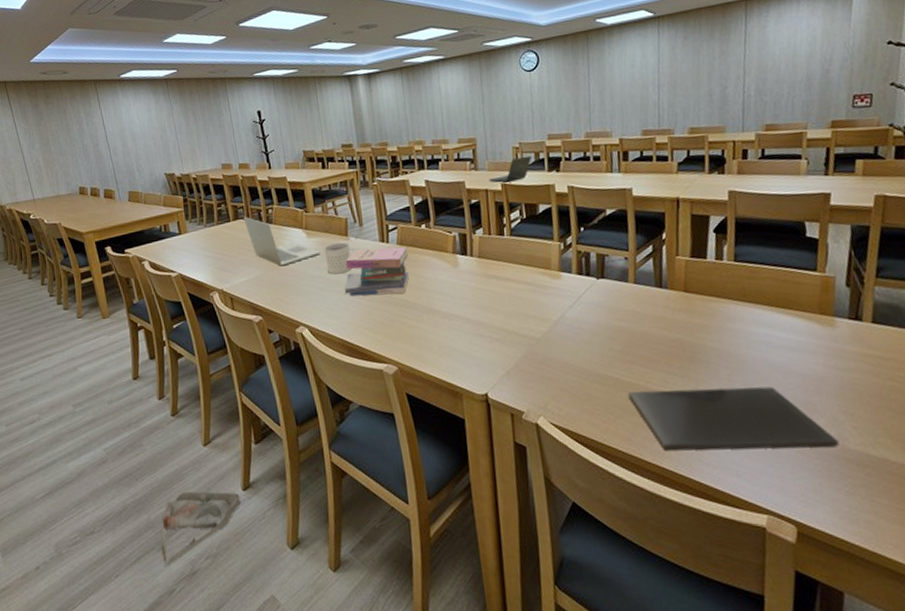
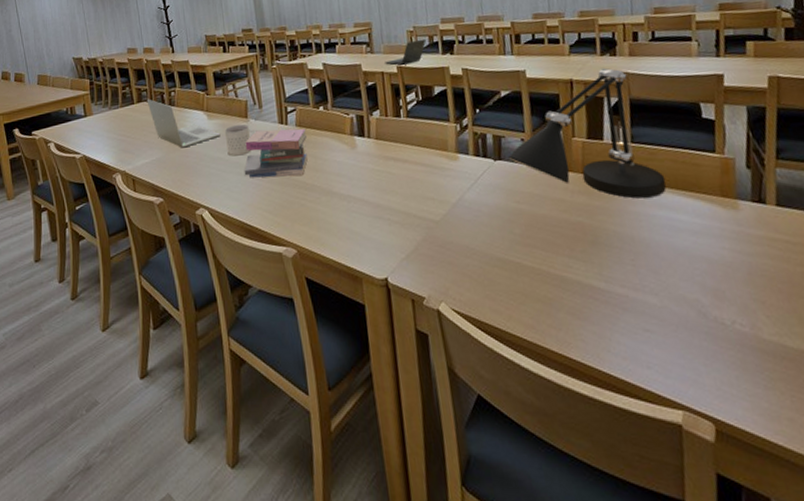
bag: present [155,492,241,568] -> none [50,380,138,463]
desk lamp: none [611,186,766,316] -> present [508,68,666,199]
tablet: present [627,386,840,451] -> none [530,272,753,340]

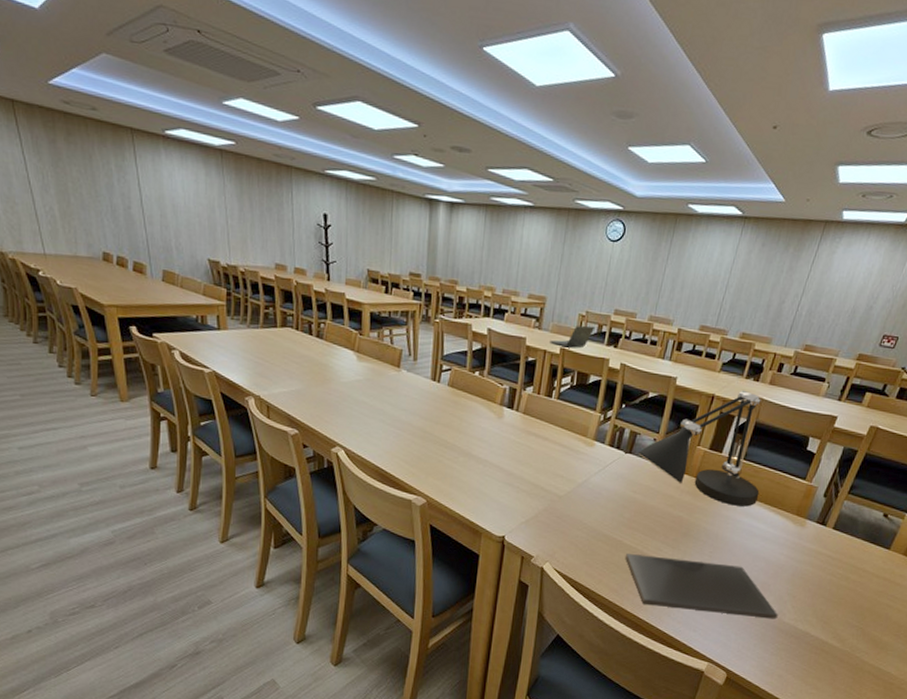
laptop: present [146,99,221,148] -> none [291,325,369,385]
mug: present [224,124,256,156] -> none [373,372,406,404]
books: present [244,128,308,178] -> none [387,382,458,434]
tablet: none [530,272,753,340] -> present [625,554,778,619]

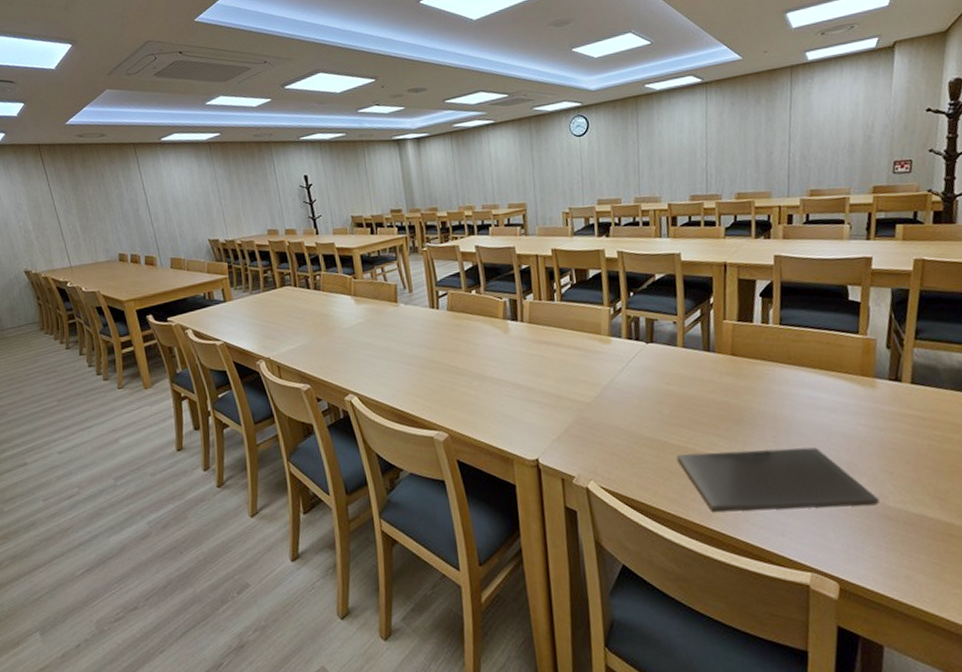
laptop: present [550,325,595,348] -> none [539,220,582,248]
desk lamp: present [638,390,761,507] -> none [660,250,811,379]

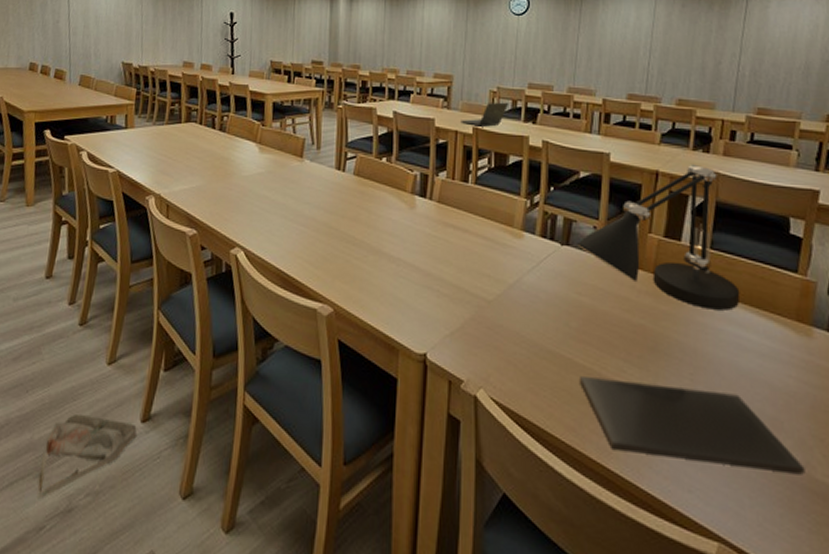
bag: none [201,563,289,642] -> present [31,414,137,500]
laptop: none [539,220,582,248] -> present [461,102,509,127]
desk lamp: none [660,250,811,379] -> present [577,163,741,311]

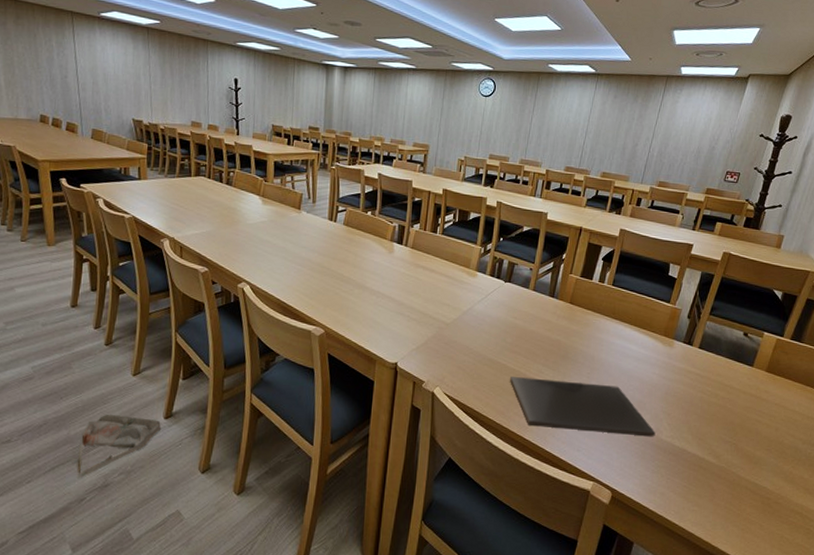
laptop: present [461,102,509,127] -> none [433,169,473,189]
desk lamp: present [577,163,741,311] -> none [517,222,629,329]

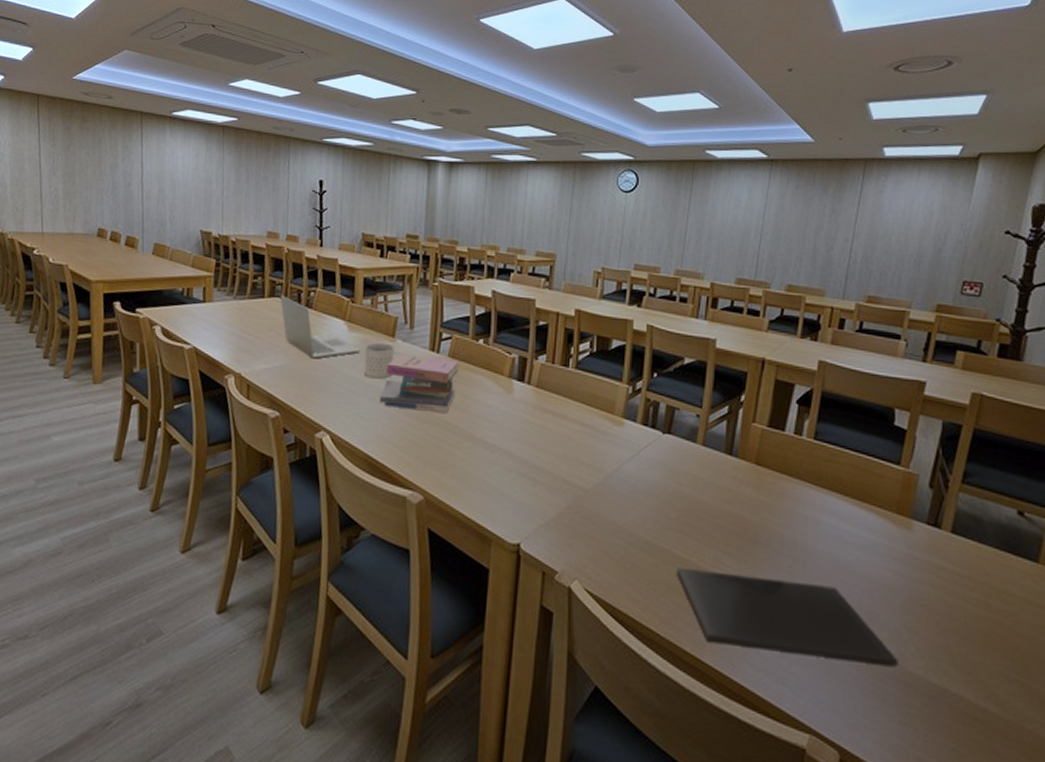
bag: present [71,415,161,479] -> none [97,605,212,694]
laptop: none [204,174,272,226] -> present [280,295,360,359]
mug: none [276,213,306,242] -> present [364,342,401,379]
books: none [288,222,353,269] -> present [379,353,460,414]

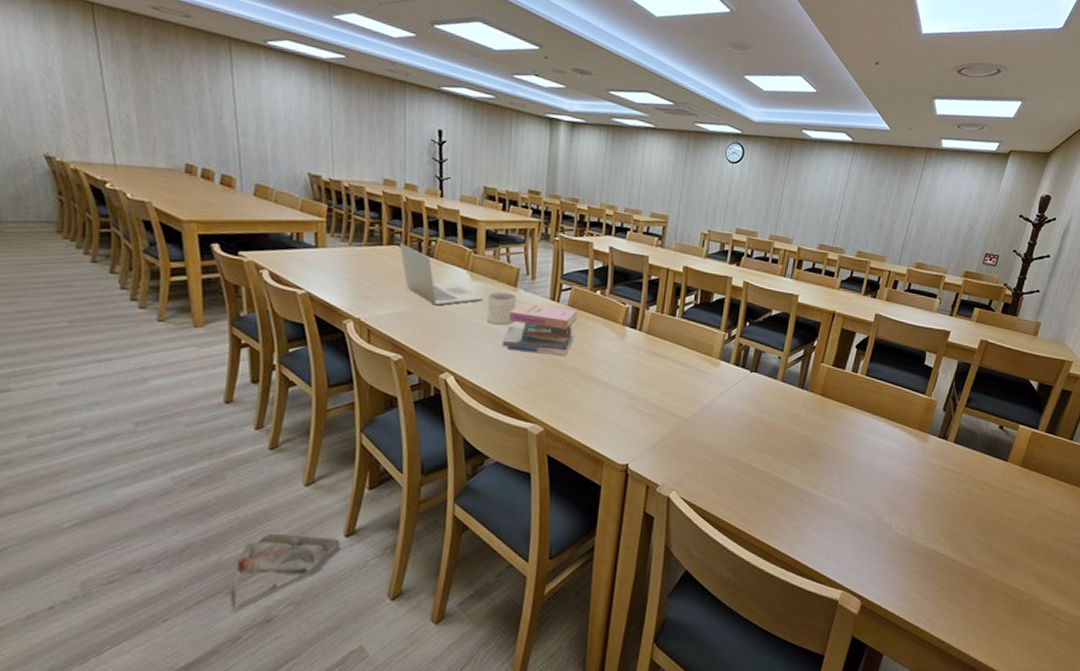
bag: none [97,605,212,694] -> present [222,534,341,614]
tablet: present [676,568,899,668] -> none [753,478,908,540]

